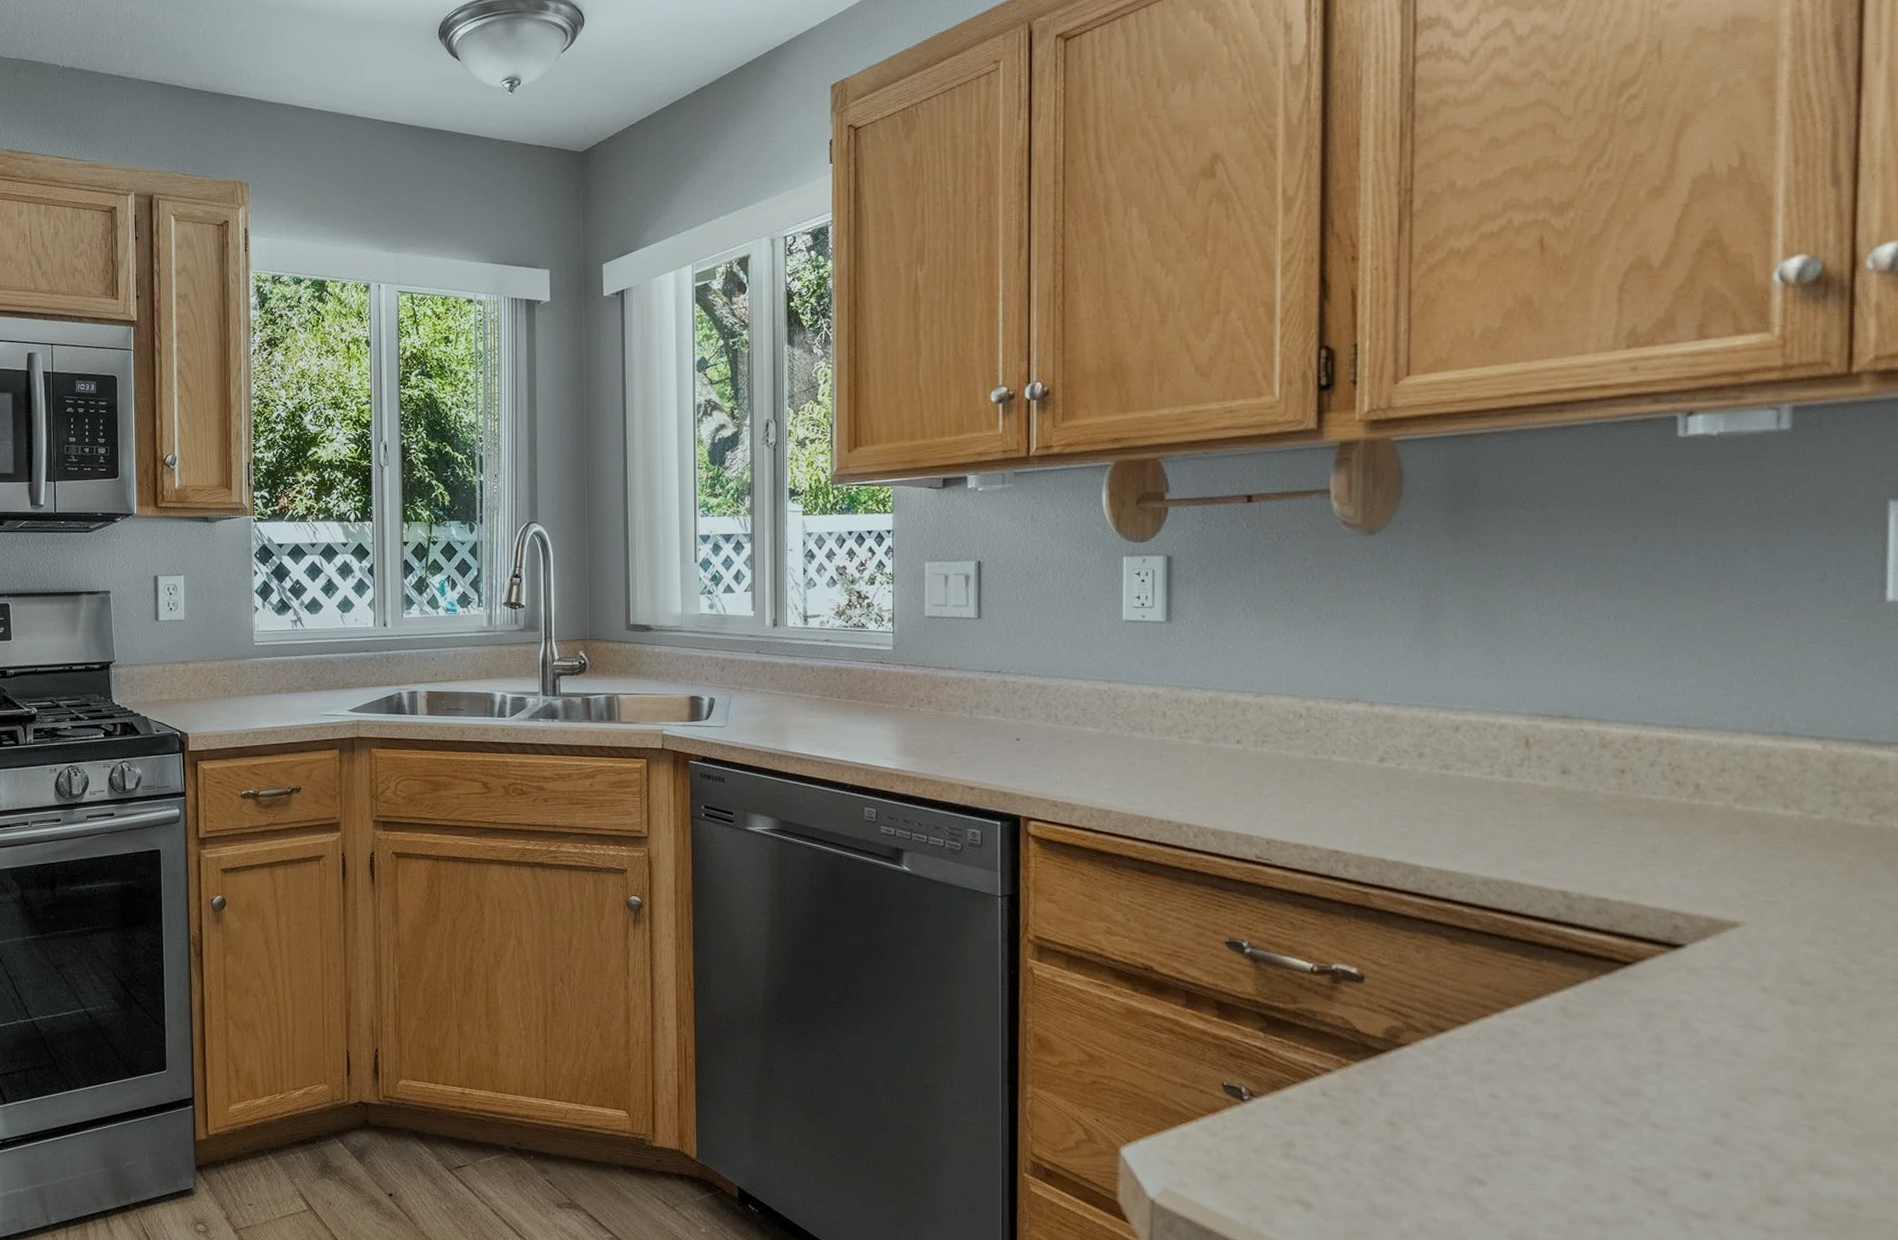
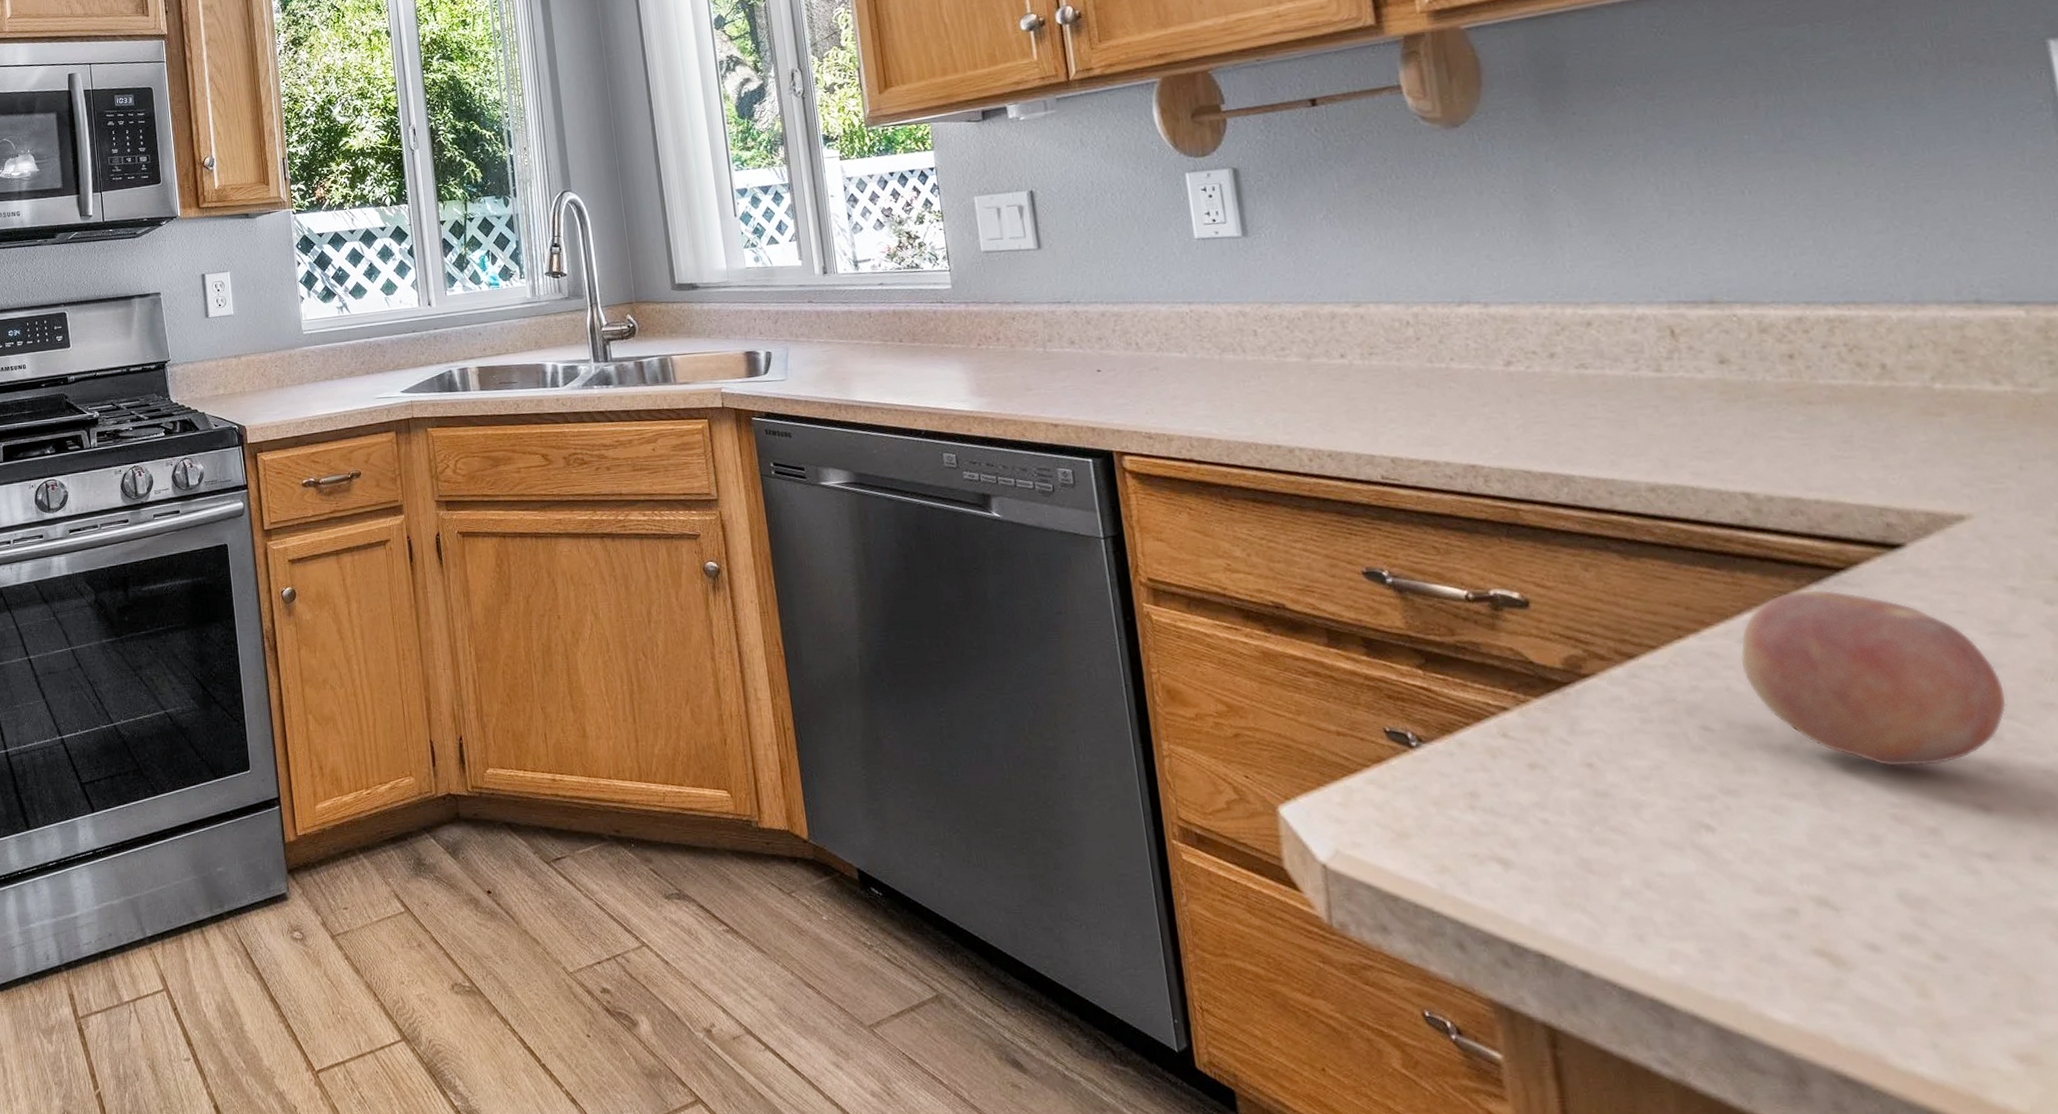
fruit: none [1532,980,1741,1136] -> present [1740,590,2007,767]

